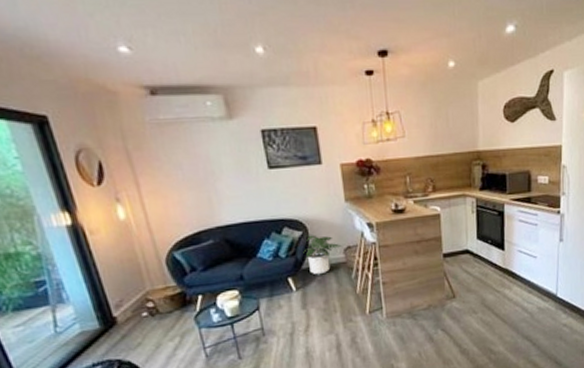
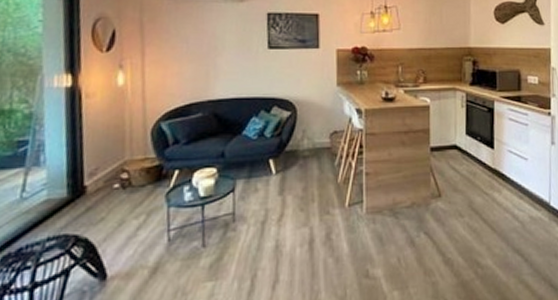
potted plant: present [303,235,342,275] -> none [289,116,328,159]

